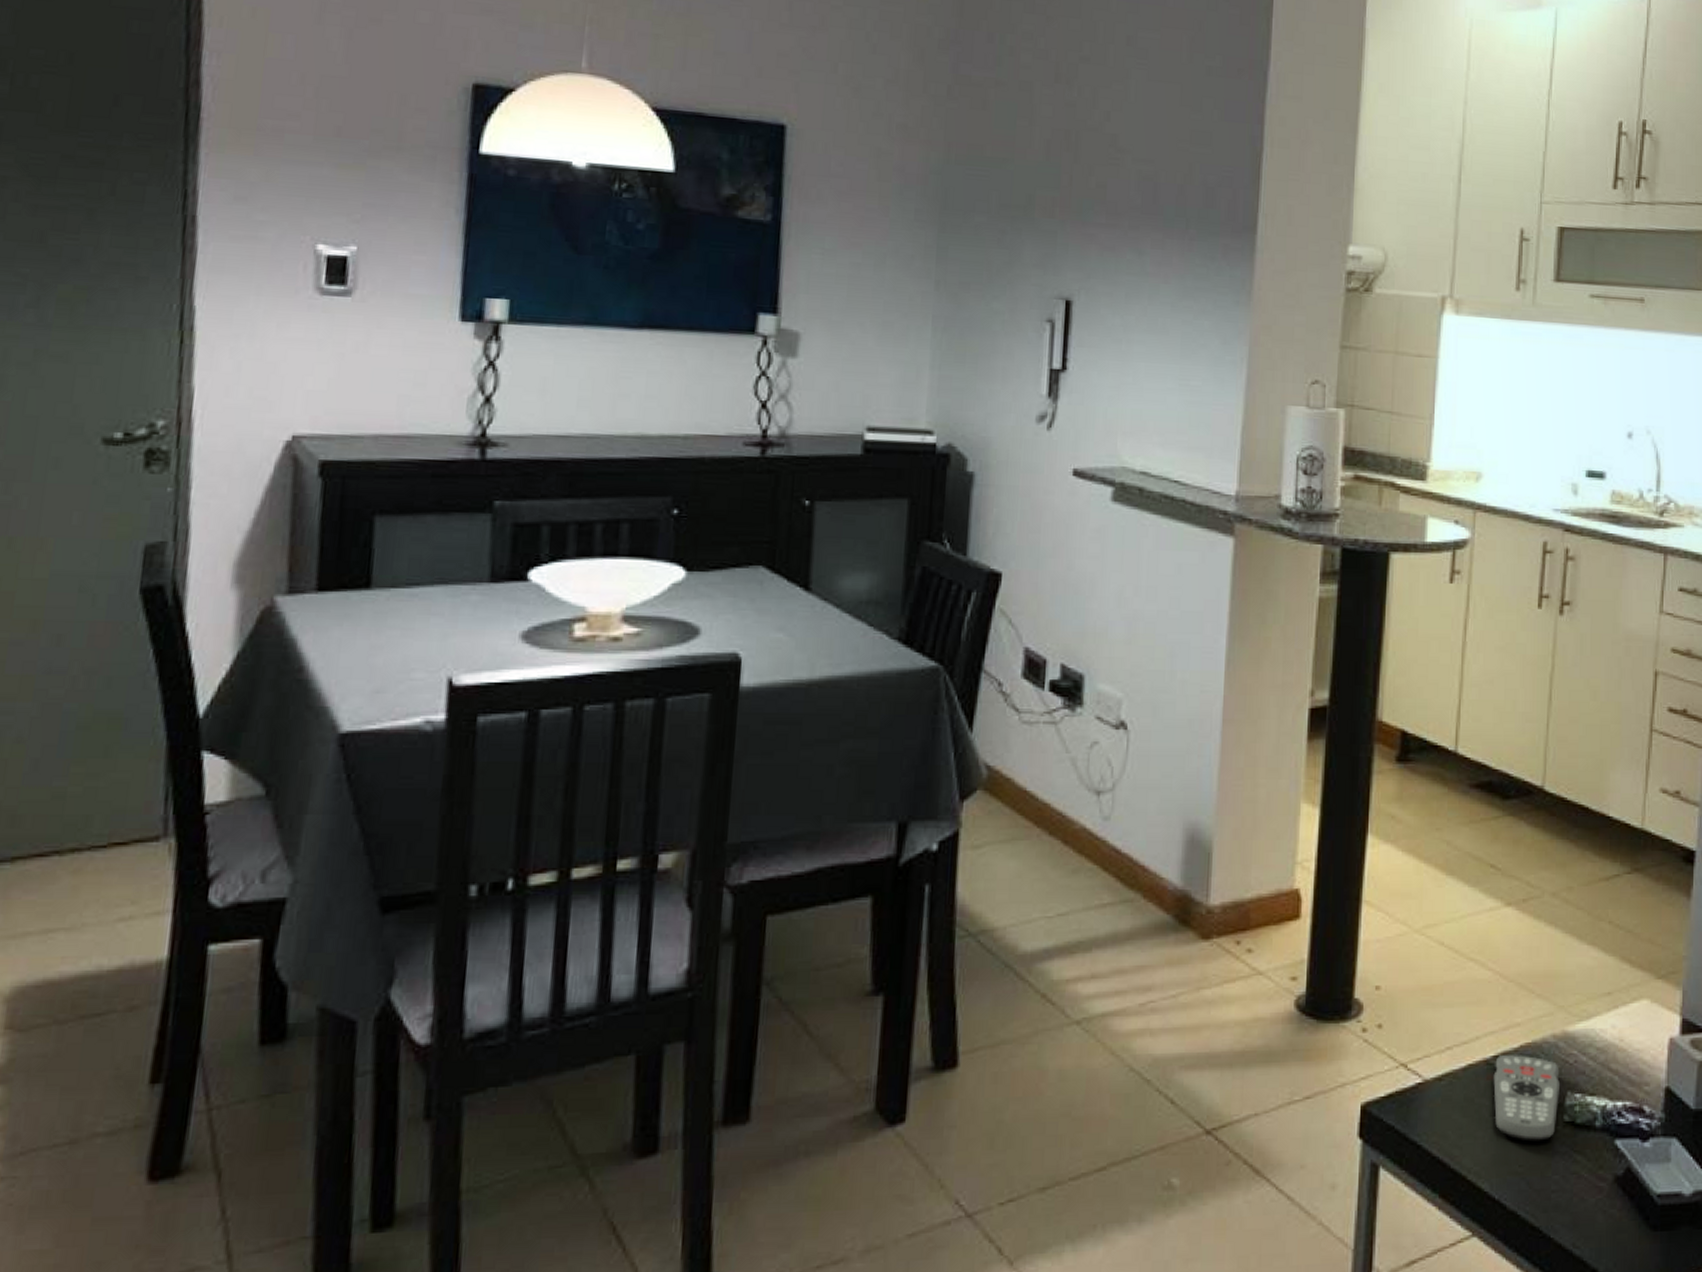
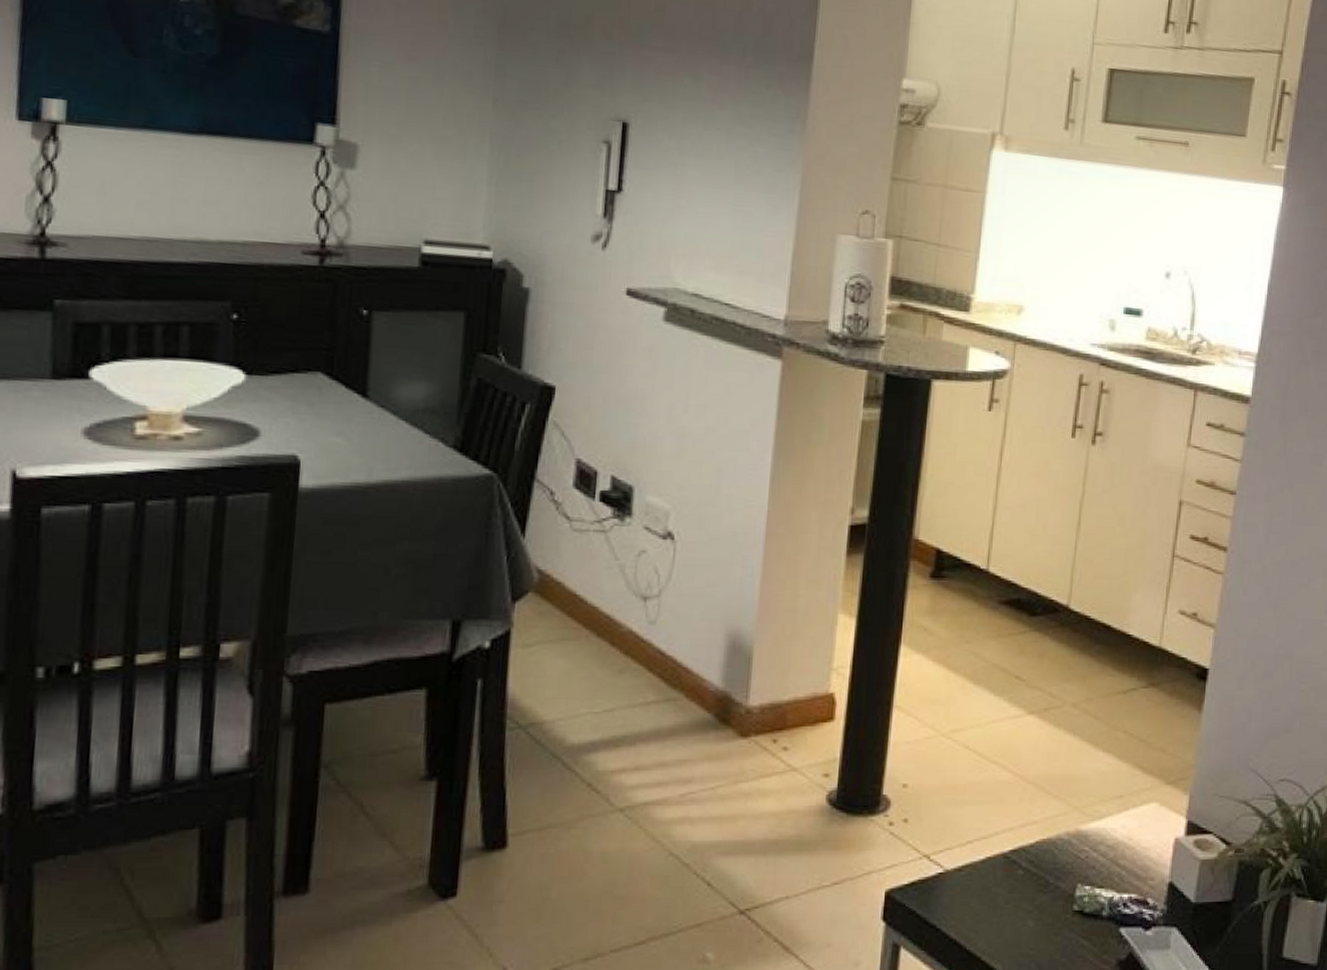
remote control: present [1493,1055,1560,1142] -> none [1009,850,1072,928]

